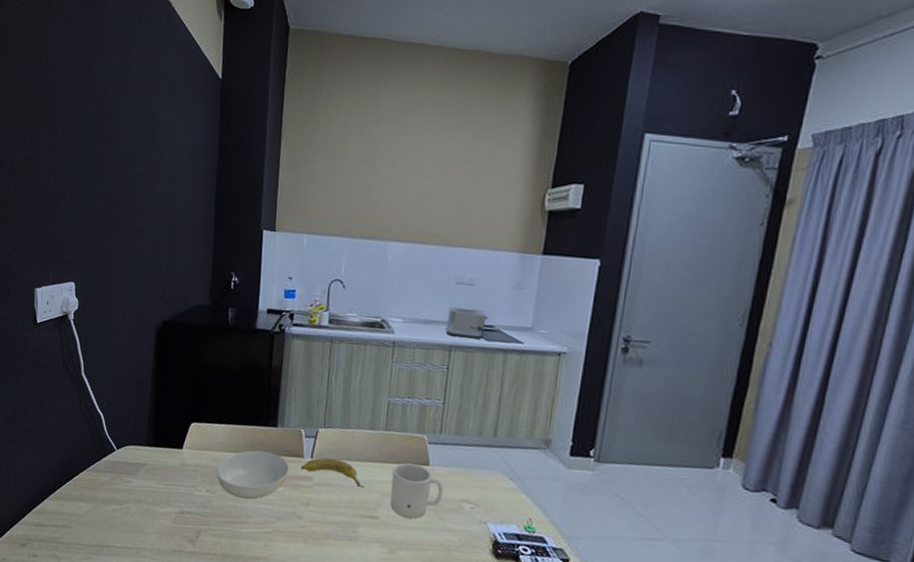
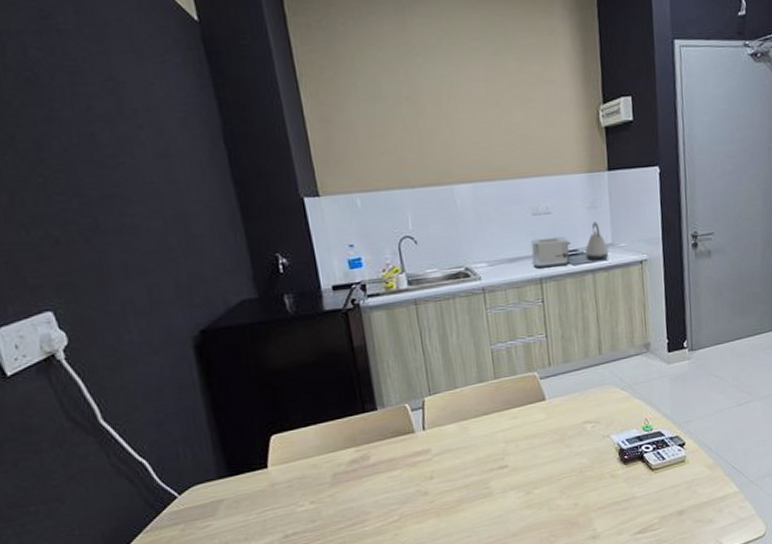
bowl: present [216,450,290,500] -> none [315,438,403,498]
fruit: present [301,457,364,489] -> none [414,422,487,445]
mug: present [390,462,443,519] -> none [511,402,565,457]
kettle: none [501,302,527,343] -> present [585,221,609,261]

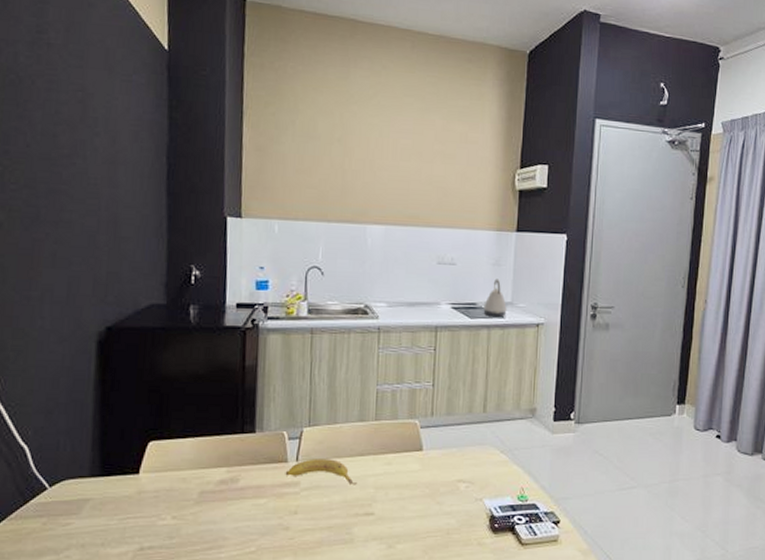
fruit: none [414,422,487,445] -> present [285,459,357,486]
toaster: present [530,236,570,269] -> none [430,287,470,318]

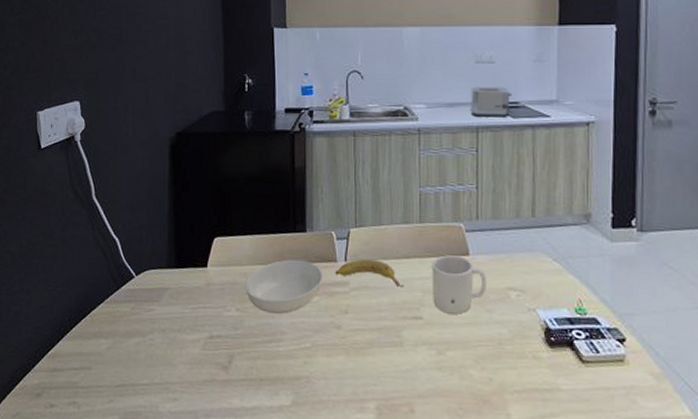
bowl: none [183,462,273,519] -> present [245,259,324,314]
mug: none [384,451,438,508] -> present [432,255,486,314]
toaster: none [430,287,470,318] -> present [470,86,511,117]
kettle: present [483,279,507,318] -> none [526,76,552,117]

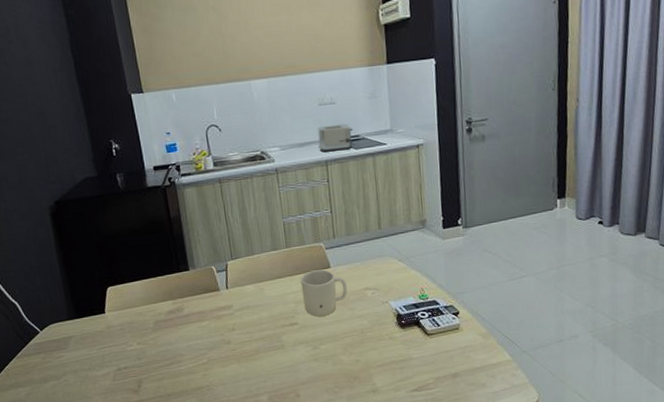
bowl: present [245,259,324,314] -> none [141,294,210,342]
fruit: present [335,259,404,288] -> none [219,284,280,303]

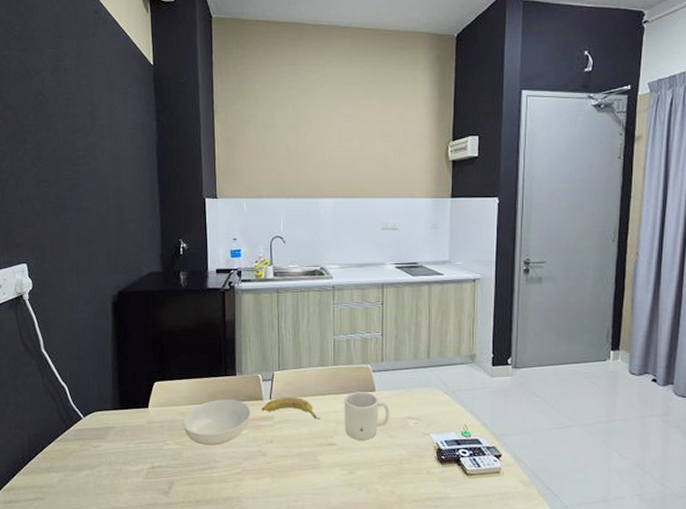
bowl: none [141,294,210,342] -> present [182,399,252,445]
fruit: none [219,284,280,303] -> present [261,397,320,420]
toaster: present [317,123,353,152] -> none [377,250,412,276]

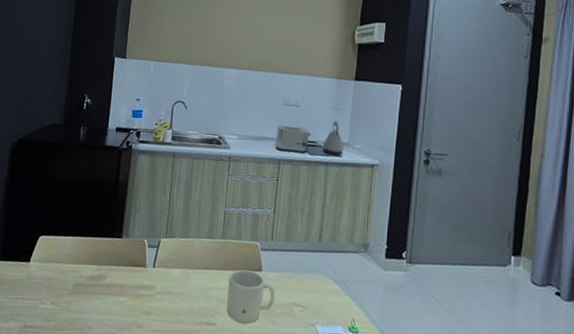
bowl: present [182,399,252,445] -> none [61,261,133,311]
fruit: present [261,397,320,420] -> none [143,266,203,296]
toaster: none [377,250,412,276] -> present [275,125,311,154]
kettle: none [424,240,445,275] -> present [322,121,344,156]

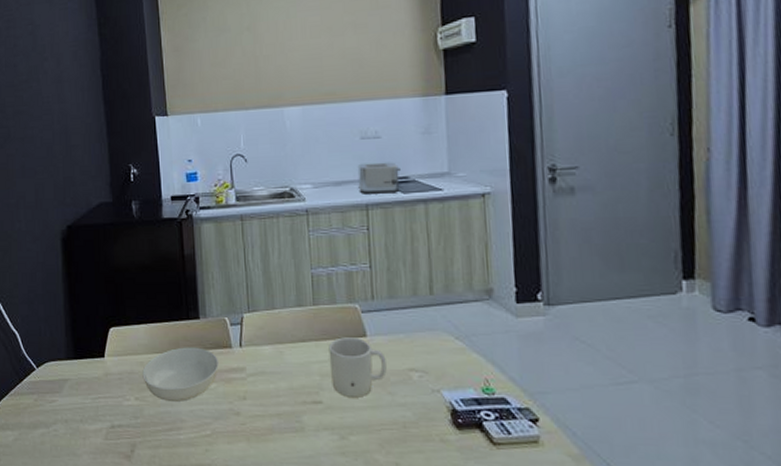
bowl: none [61,261,133,311] -> present [142,347,220,402]
kettle: present [322,121,344,156] -> none [417,148,444,191]

